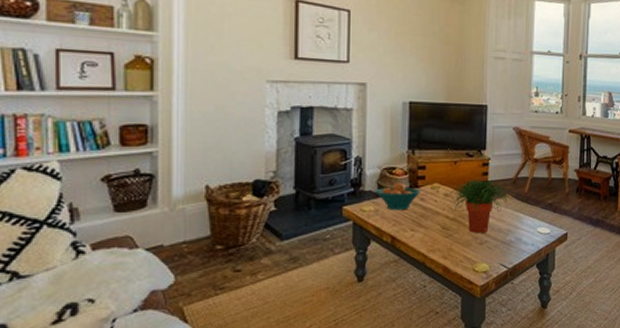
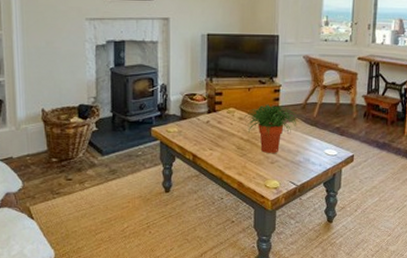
fruit bowl: present [376,182,421,211] -> none [179,107,218,132]

